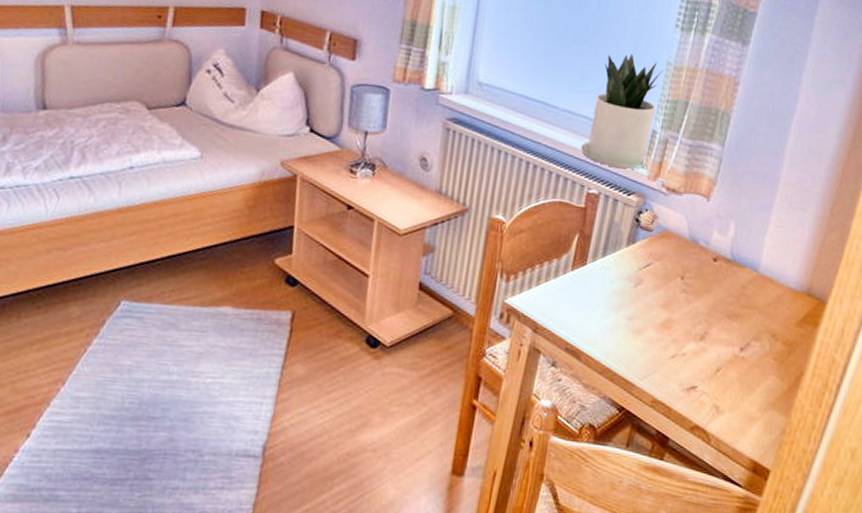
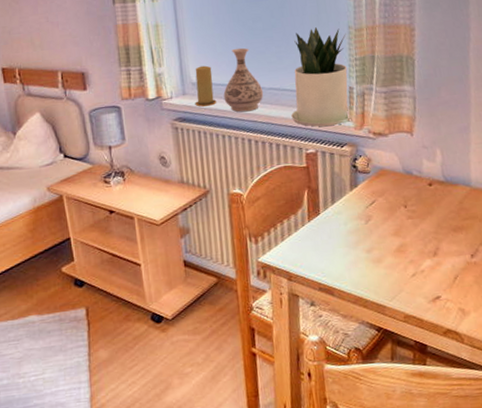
candle: none [476,65,505,113] -> present [195,65,217,107]
vase: none [510,55,557,131] -> present [223,47,264,112]

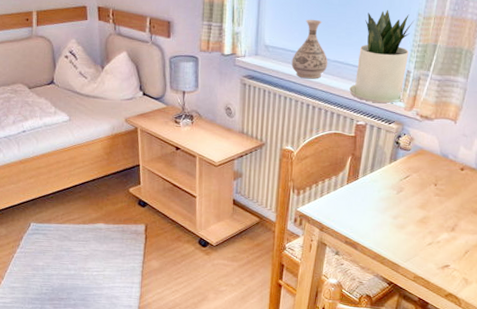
candle: present [195,65,217,107] -> none [265,31,285,69]

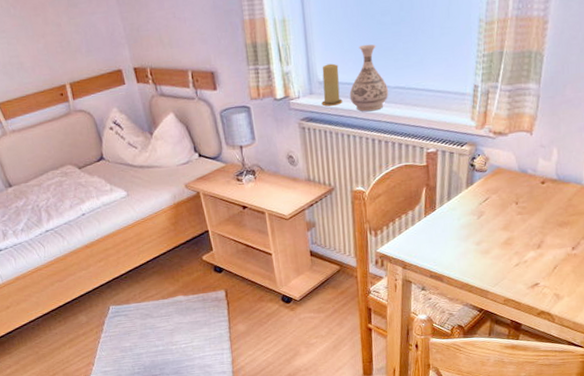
candle: none [265,31,285,69] -> present [321,63,343,106]
planter: present [349,10,415,104] -> none [415,21,476,126]

